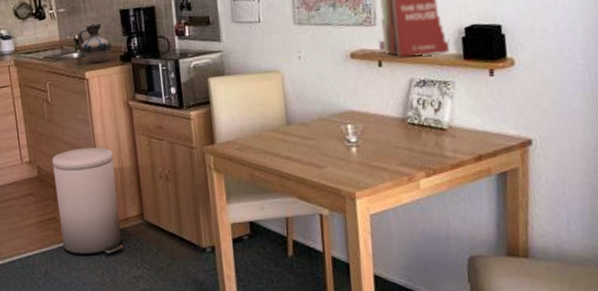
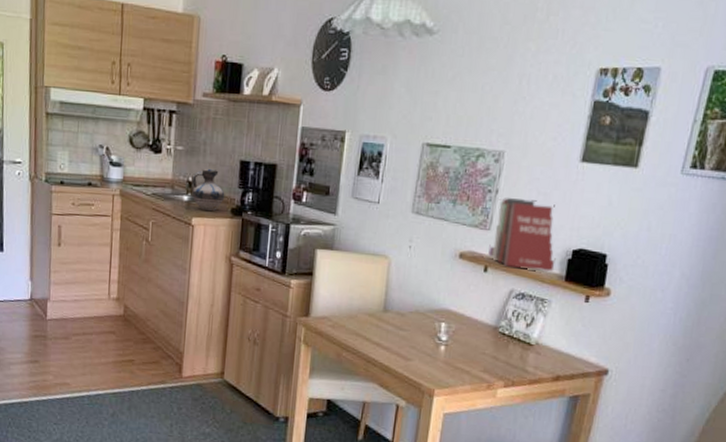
pedal bin: present [52,147,125,257] -> none [135,294,205,407]

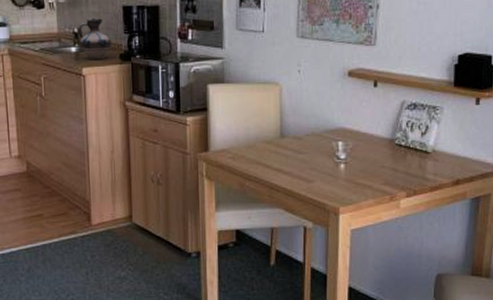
books: present [487,198,556,273] -> none [375,11,443,80]

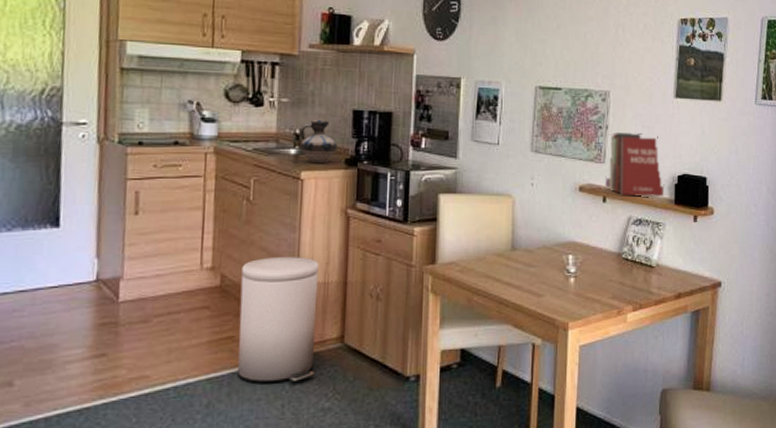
pedal bin: none [42,146,111,255] -> present [236,257,319,385]
books: none [375,11,443,80] -> present [604,133,664,198]

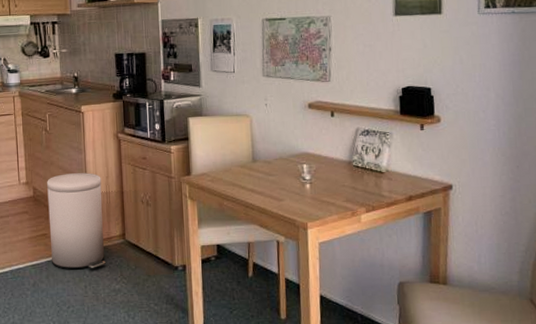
ceramic jug: present [299,119,338,164] -> none [77,63,106,99]
books: present [604,133,664,198] -> none [331,52,390,110]

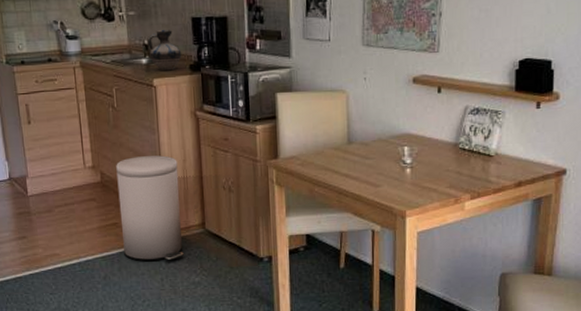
ceramic jug: none [77,63,106,99] -> present [147,29,182,71]

